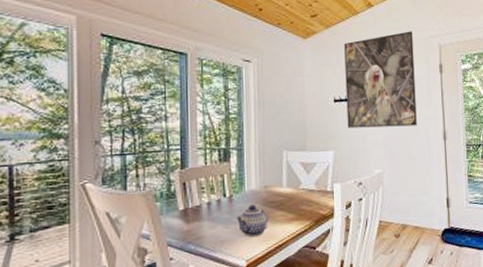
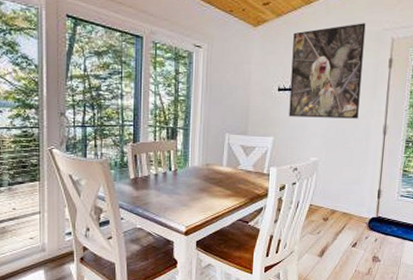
teapot: present [235,204,268,237] -> none [178,179,208,207]

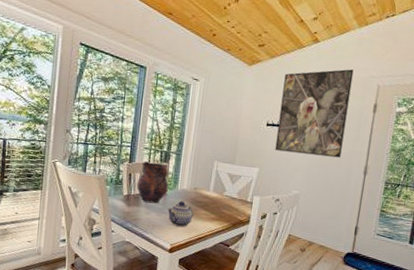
vase: none [144,140,178,185] -> present [137,161,169,204]
teapot: none [178,179,208,207] -> present [167,201,194,227]

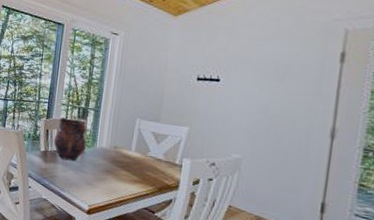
teapot: present [167,201,194,227] -> none [84,159,114,188]
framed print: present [275,69,354,158] -> none [208,12,310,117]

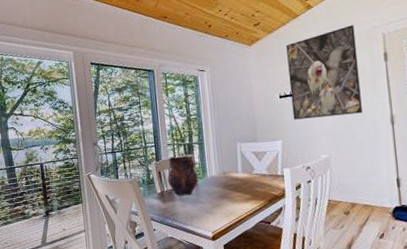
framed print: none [208,12,310,117] -> present [286,25,362,120]

